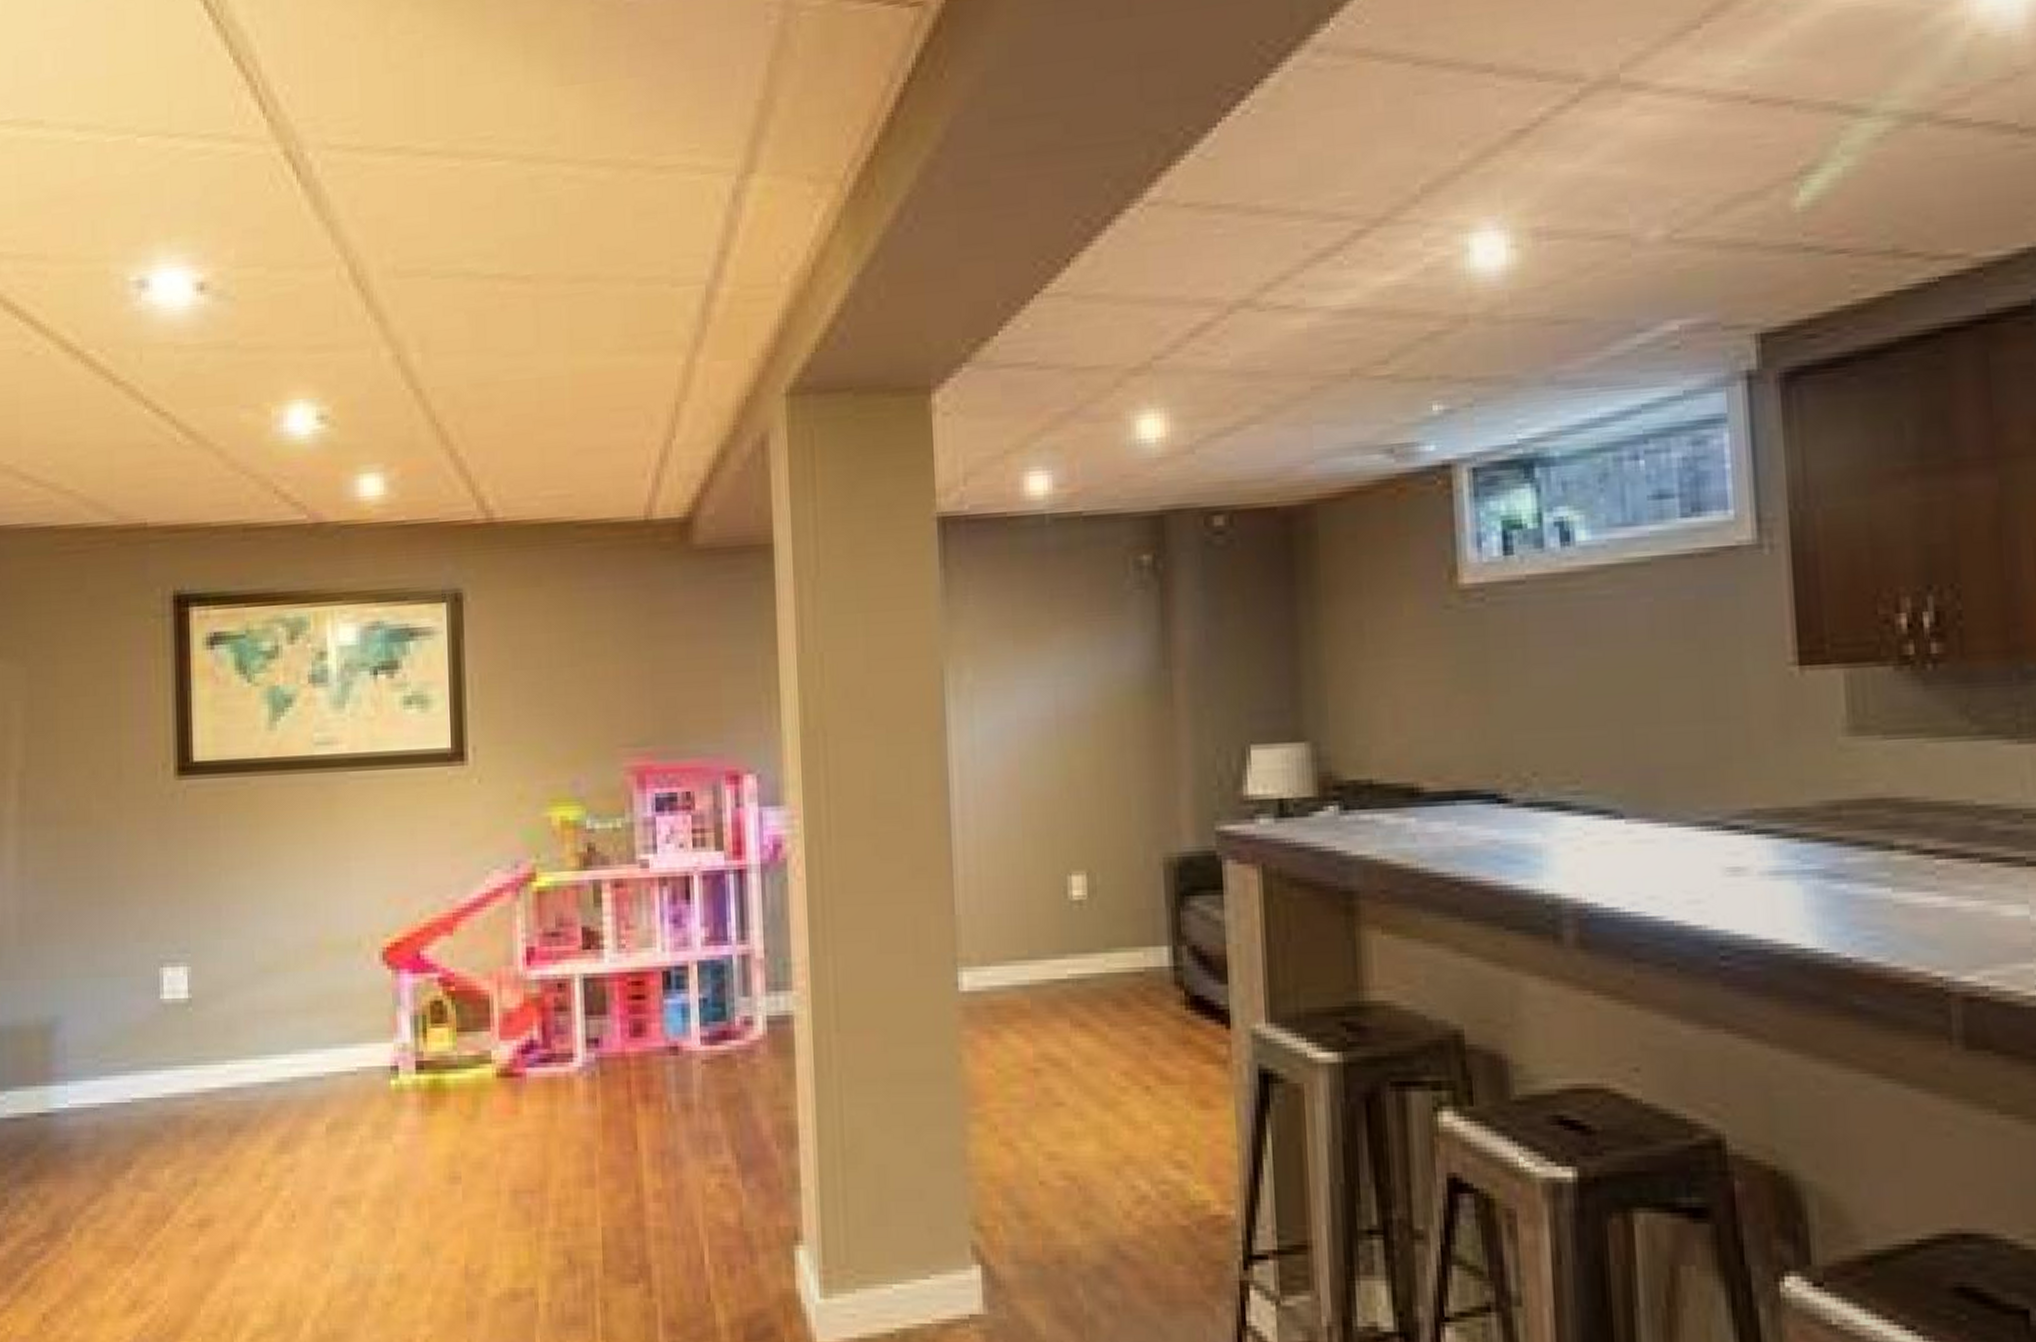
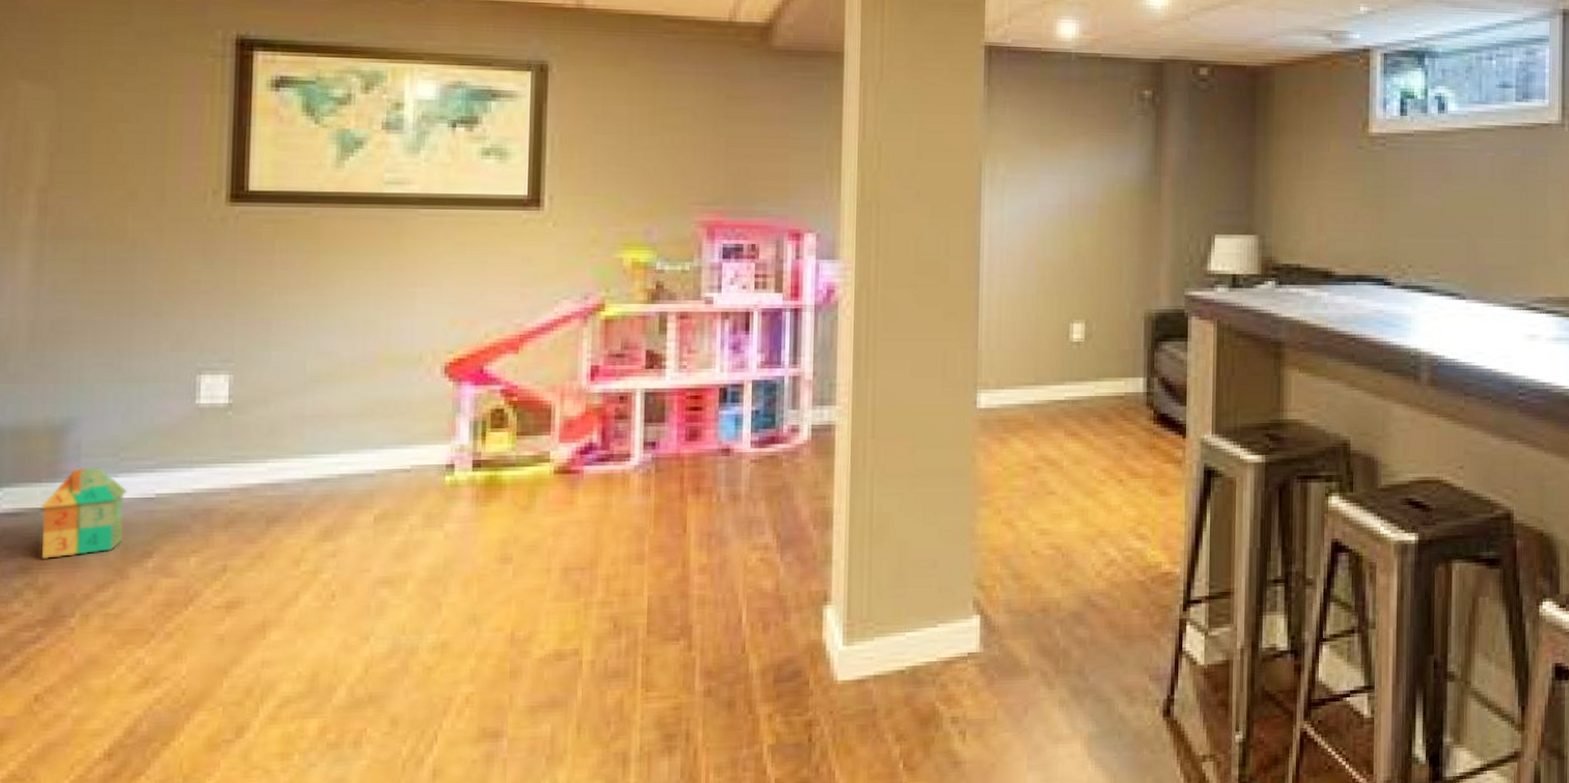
toy house: none [36,1069,107,1169] -> present [39,467,127,560]

